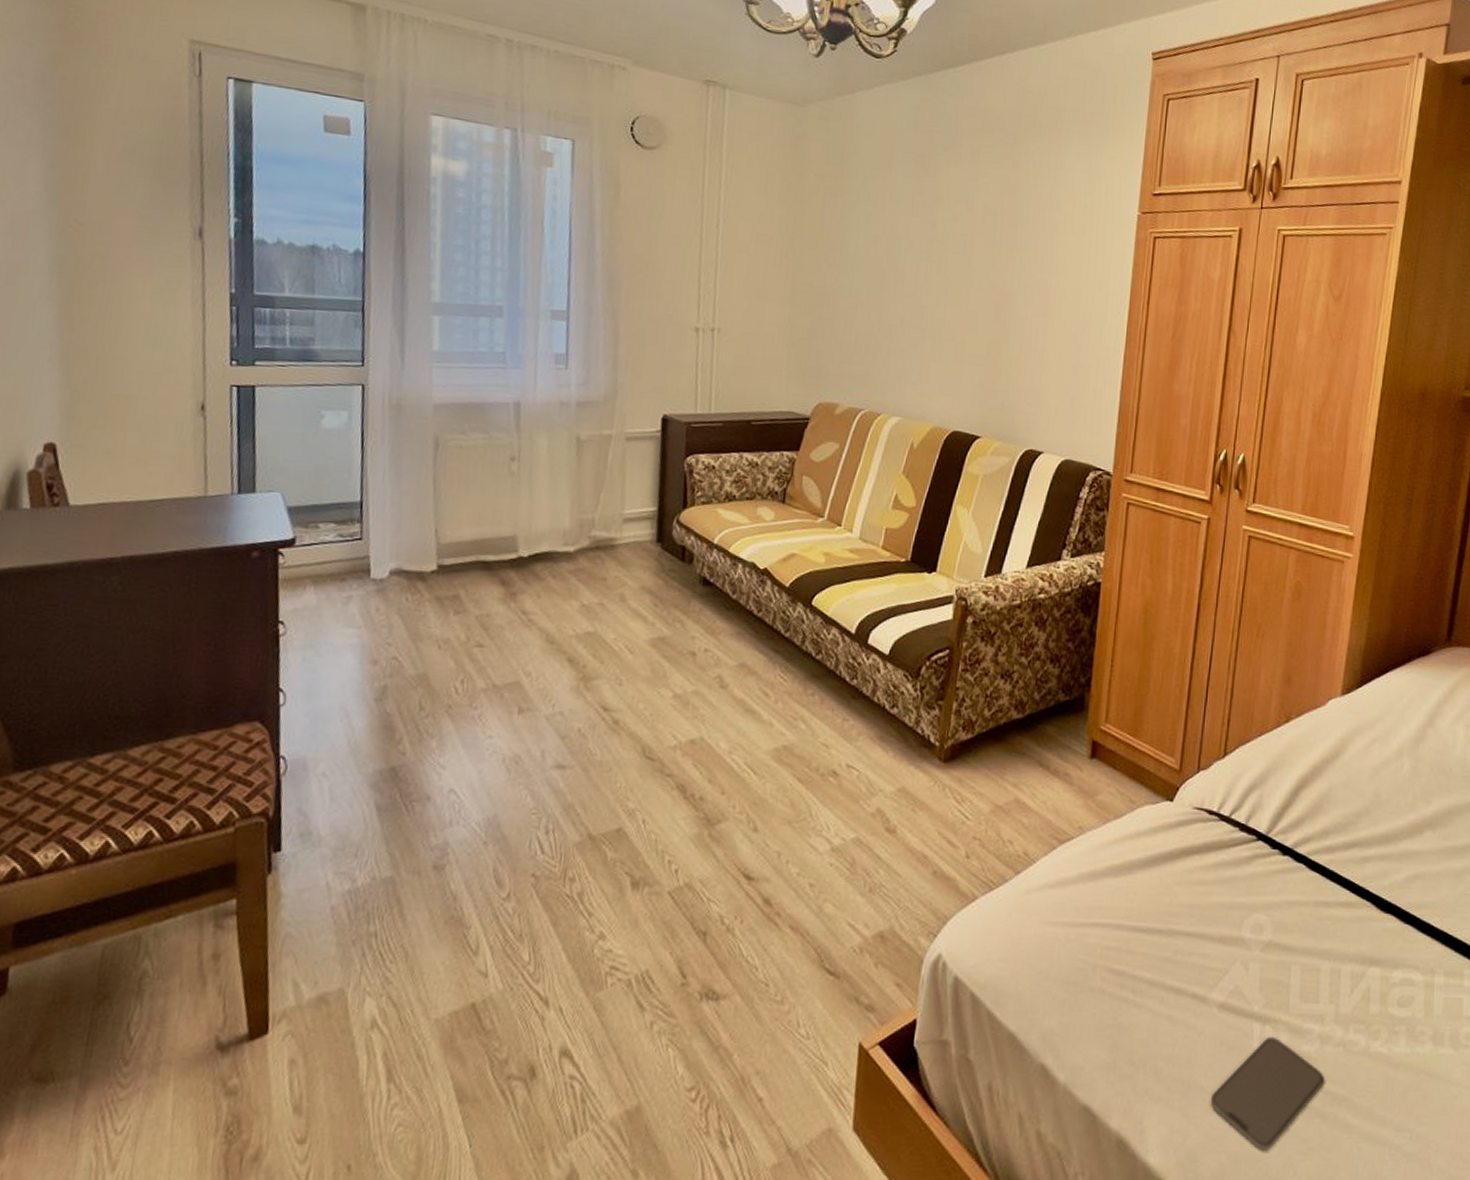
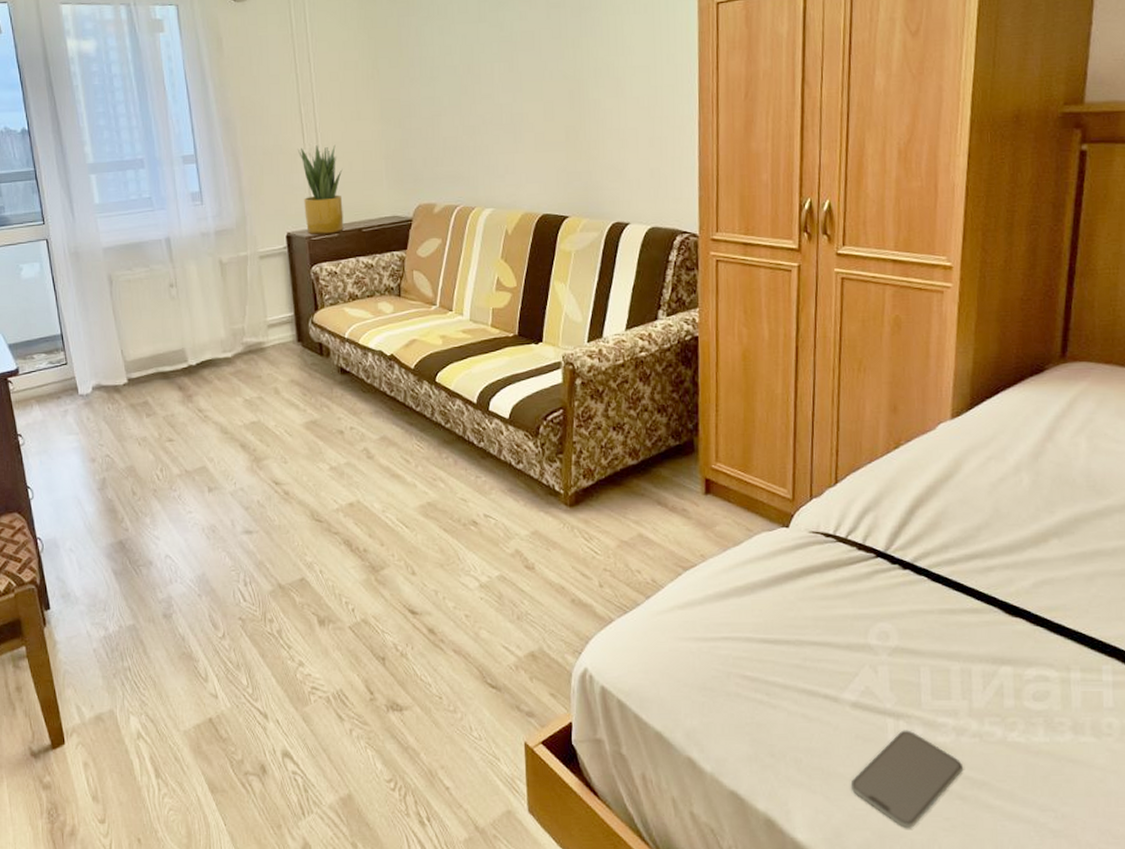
planter: none [687,320,739,424] -> present [297,144,344,236]

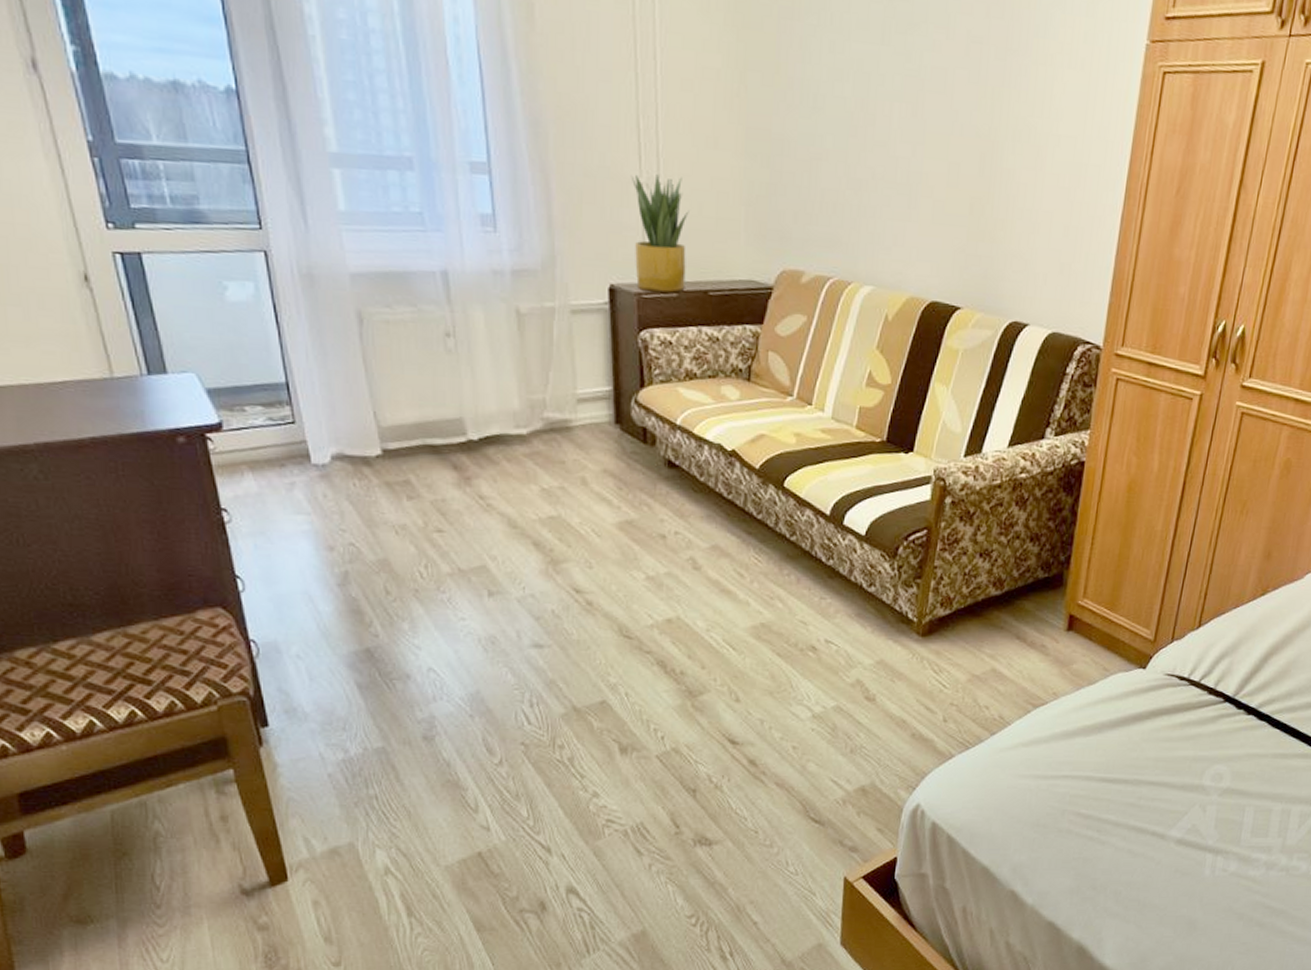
smartphone: present [850,730,964,829] -> none [1162,864,1267,953]

